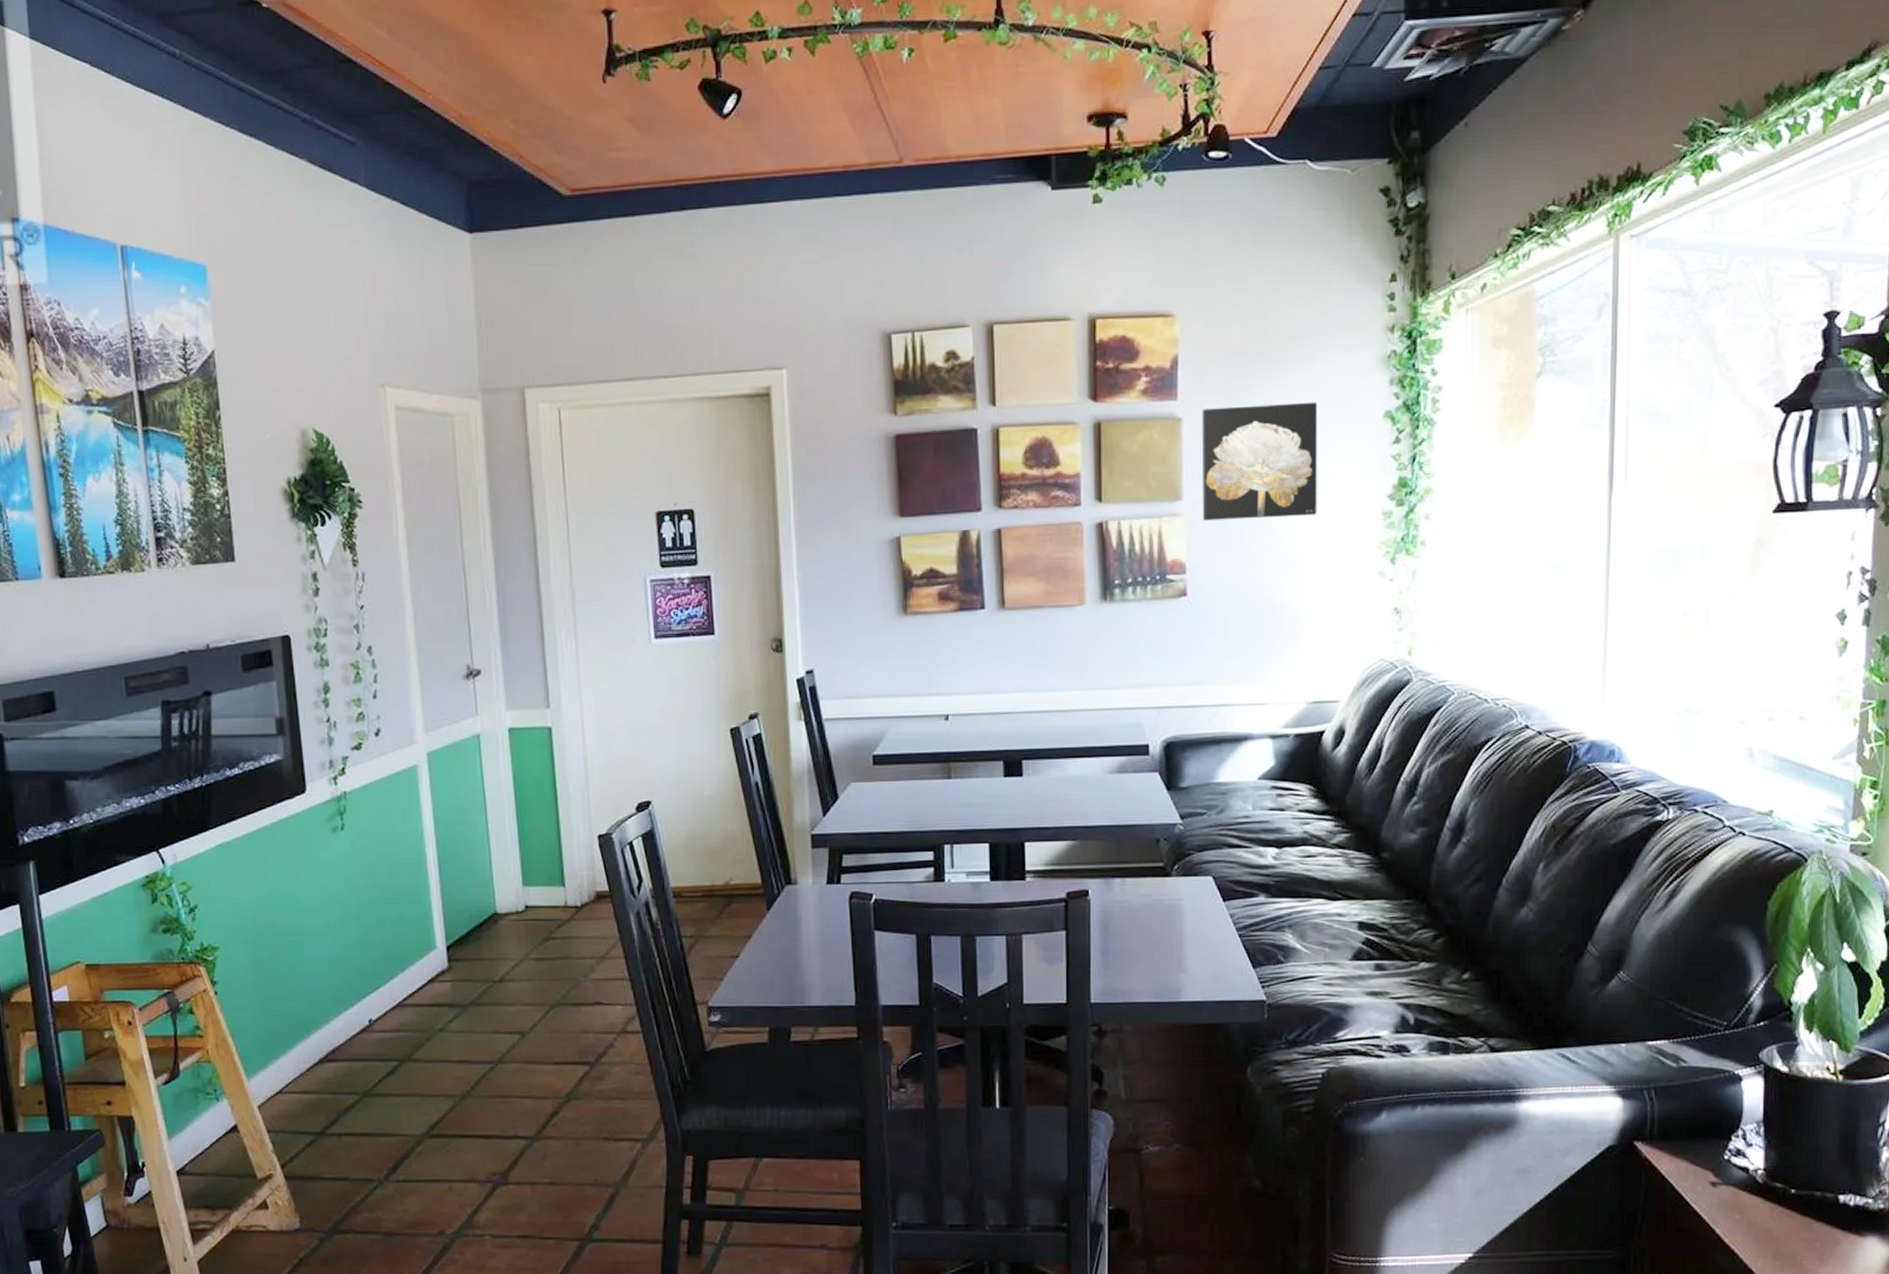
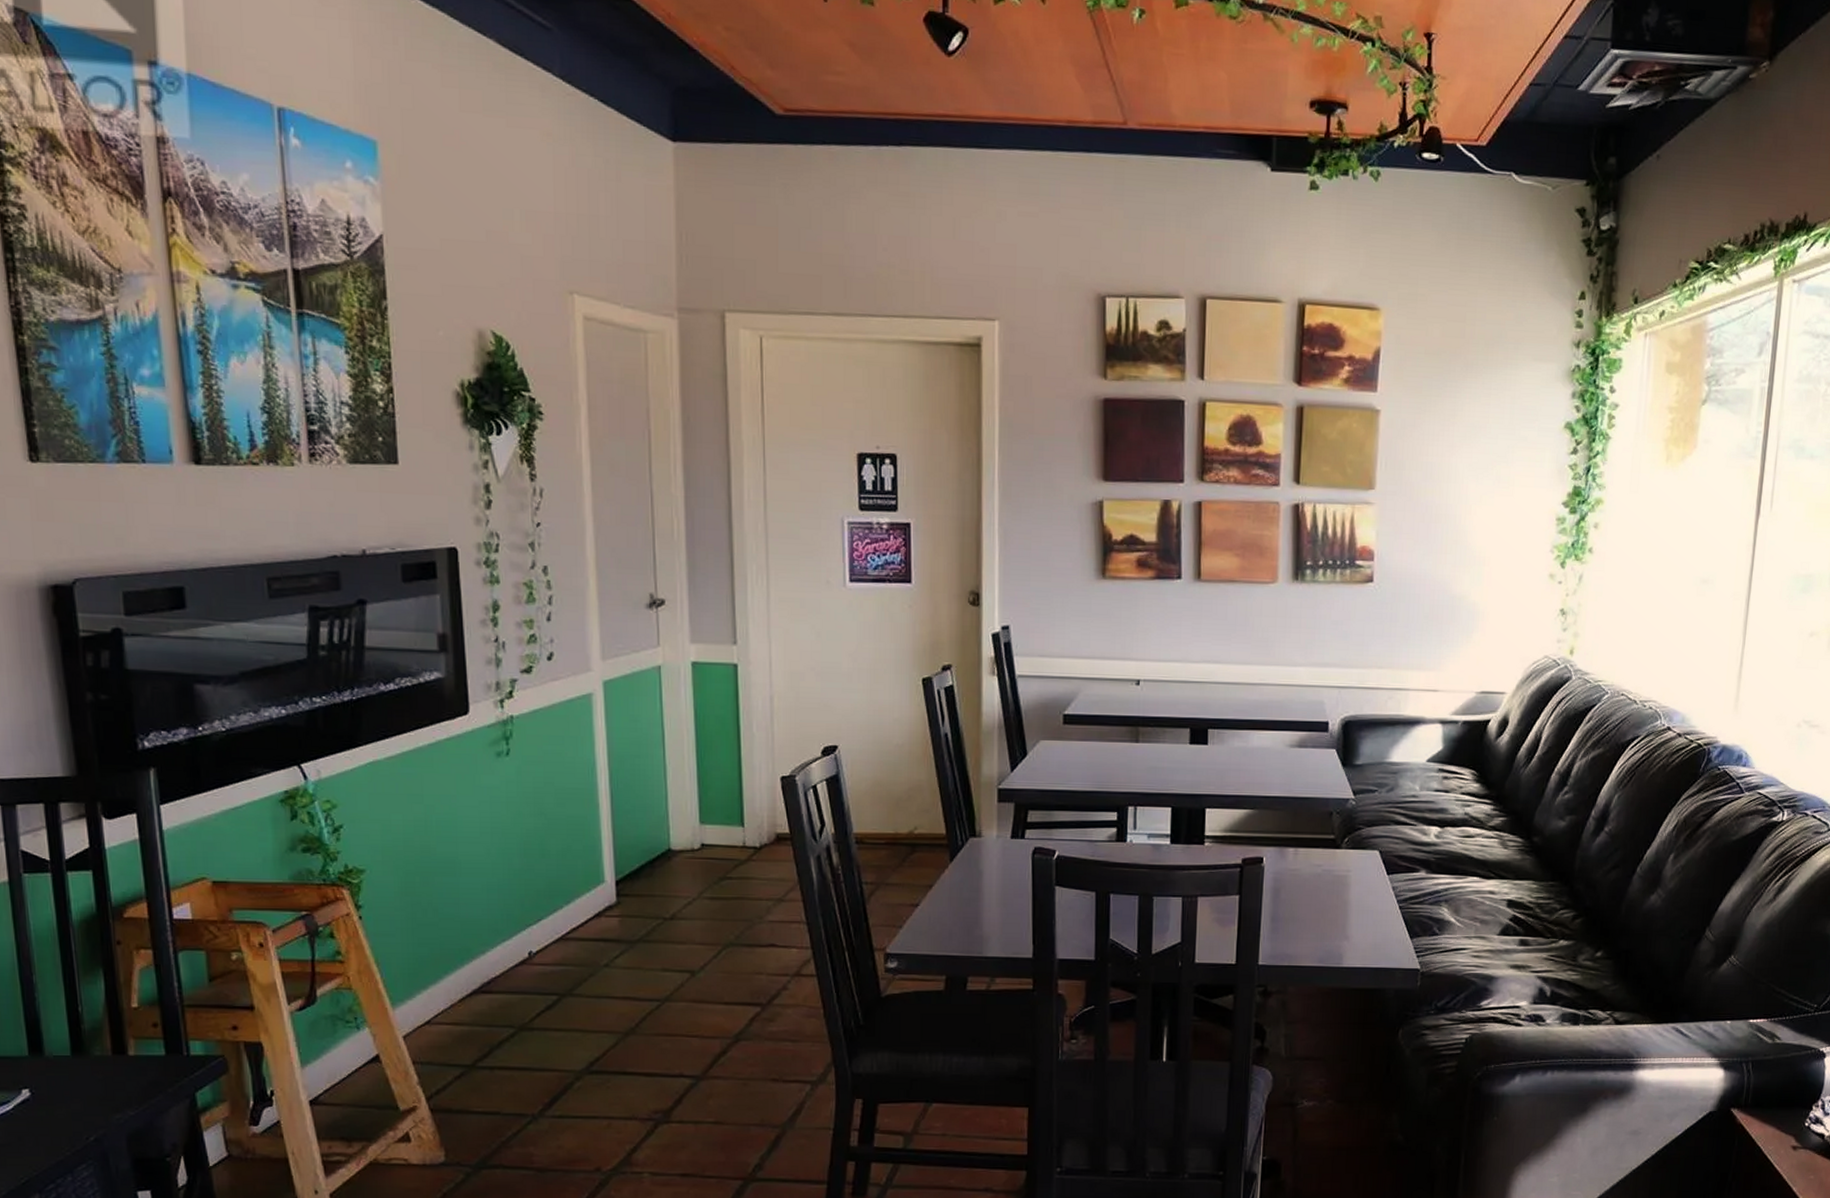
wall art: present [1202,401,1318,521] -> none [1392,403,1506,515]

